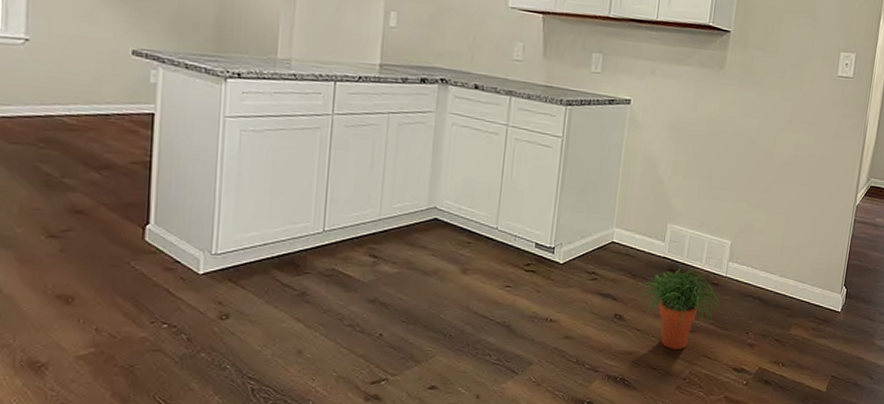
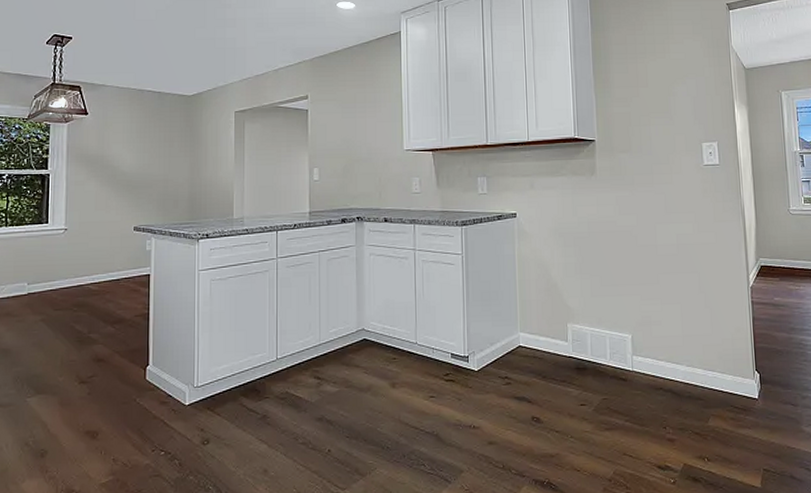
potted plant: present [636,268,720,349] -> none [548,366,632,449]

